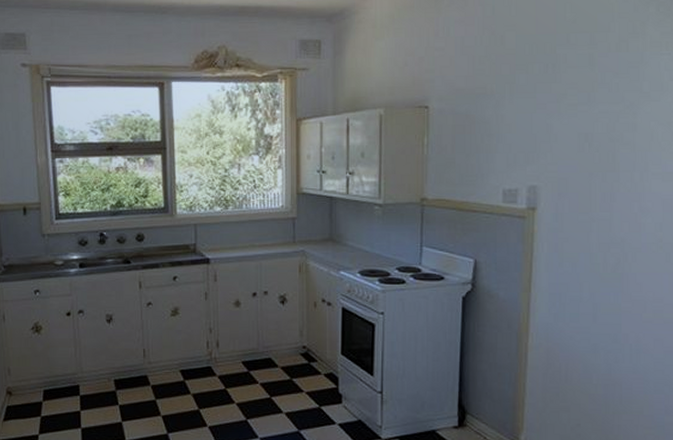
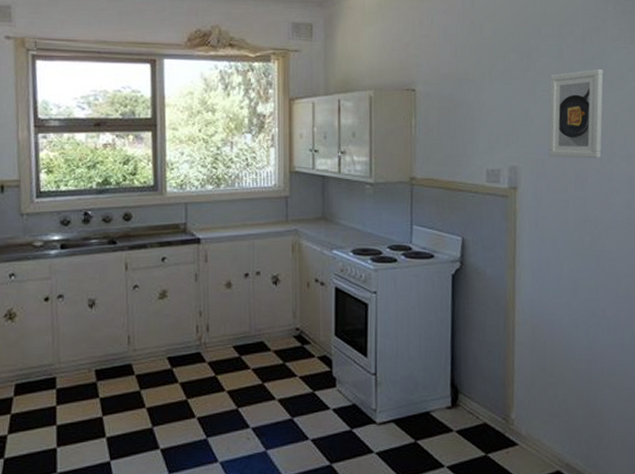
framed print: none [573,78,640,177] -> present [548,68,604,159]

